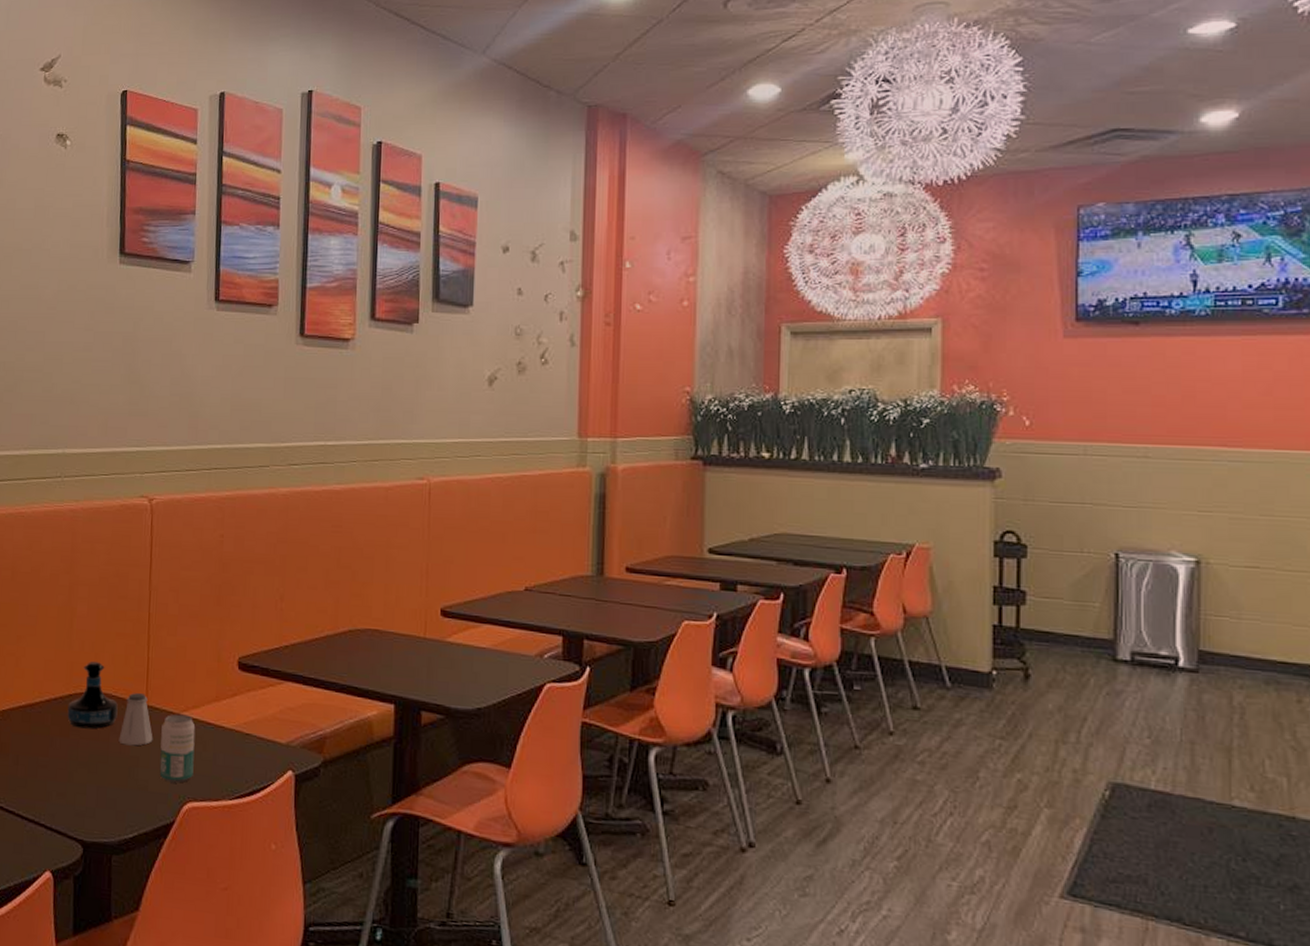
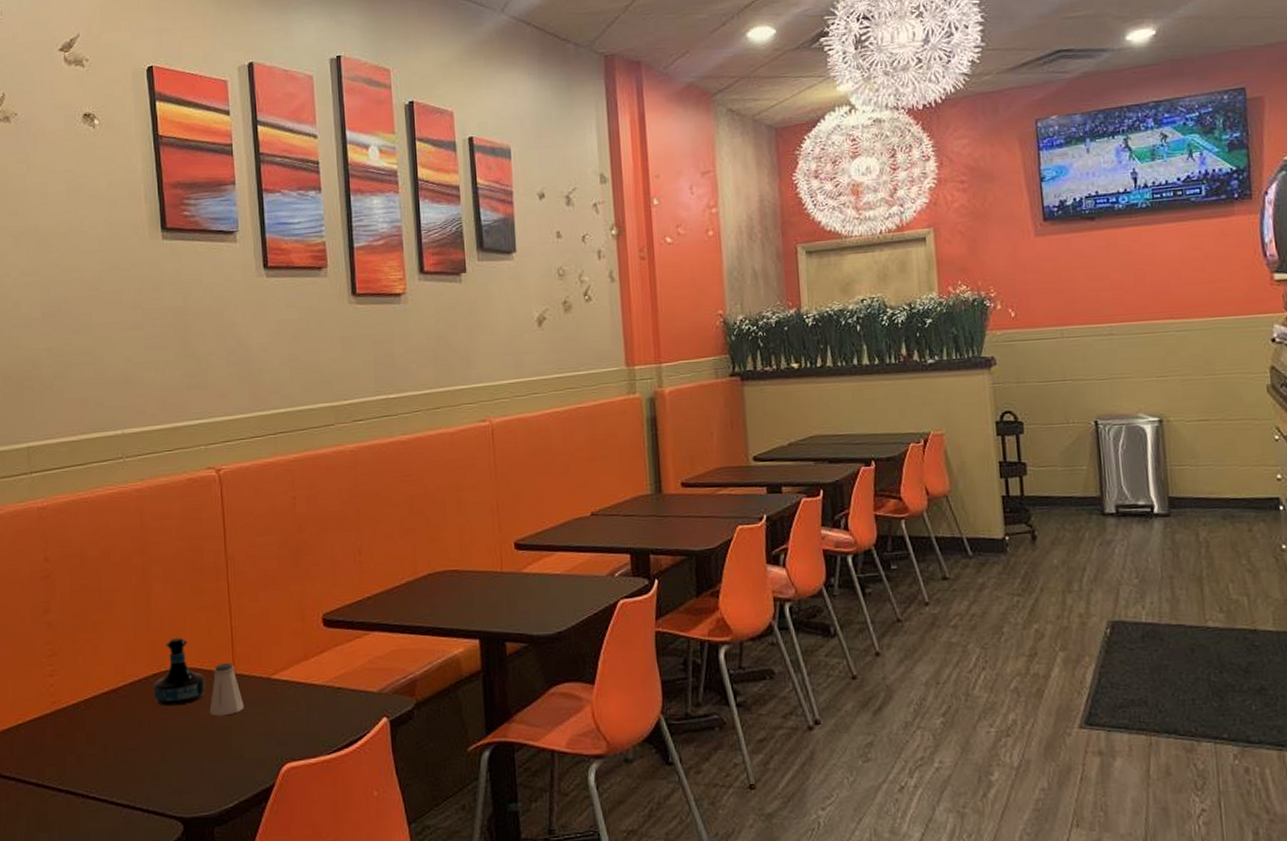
beverage can: present [159,714,196,783] -> none [252,677,289,746]

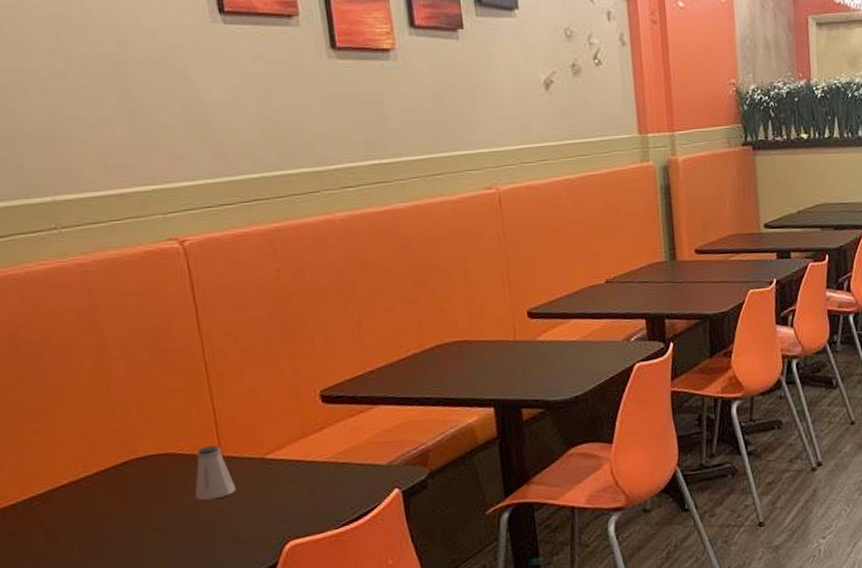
tequila bottle: present [153,637,206,706] -> none [123,422,189,495]

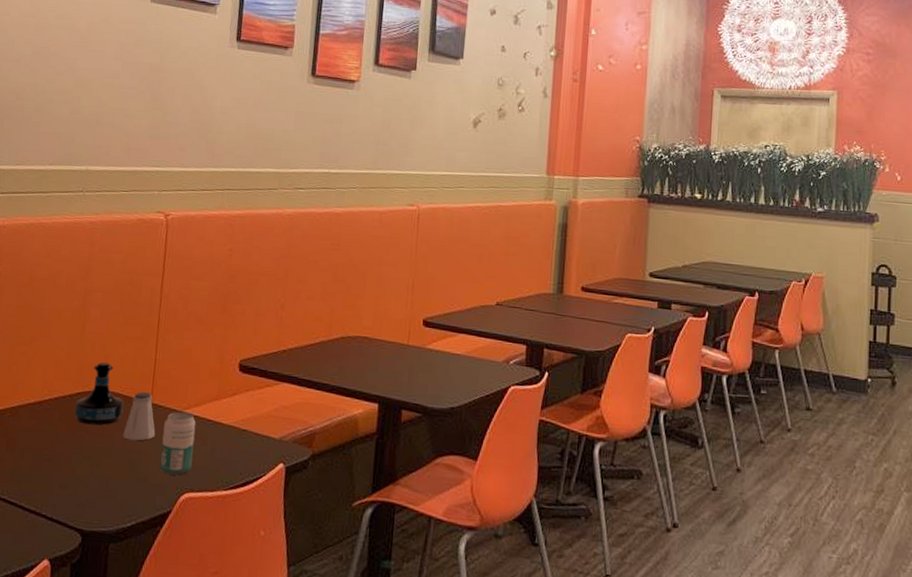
tequila bottle: none [123,422,189,495] -> present [74,361,124,425]
beverage can: none [244,457,290,527] -> present [159,411,196,475]

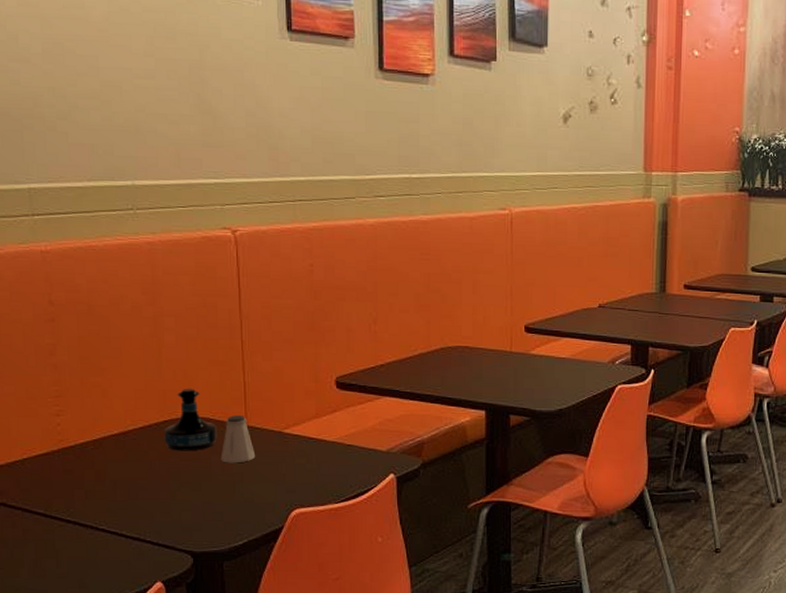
beverage can: present [159,411,196,475] -> none [264,432,299,493]

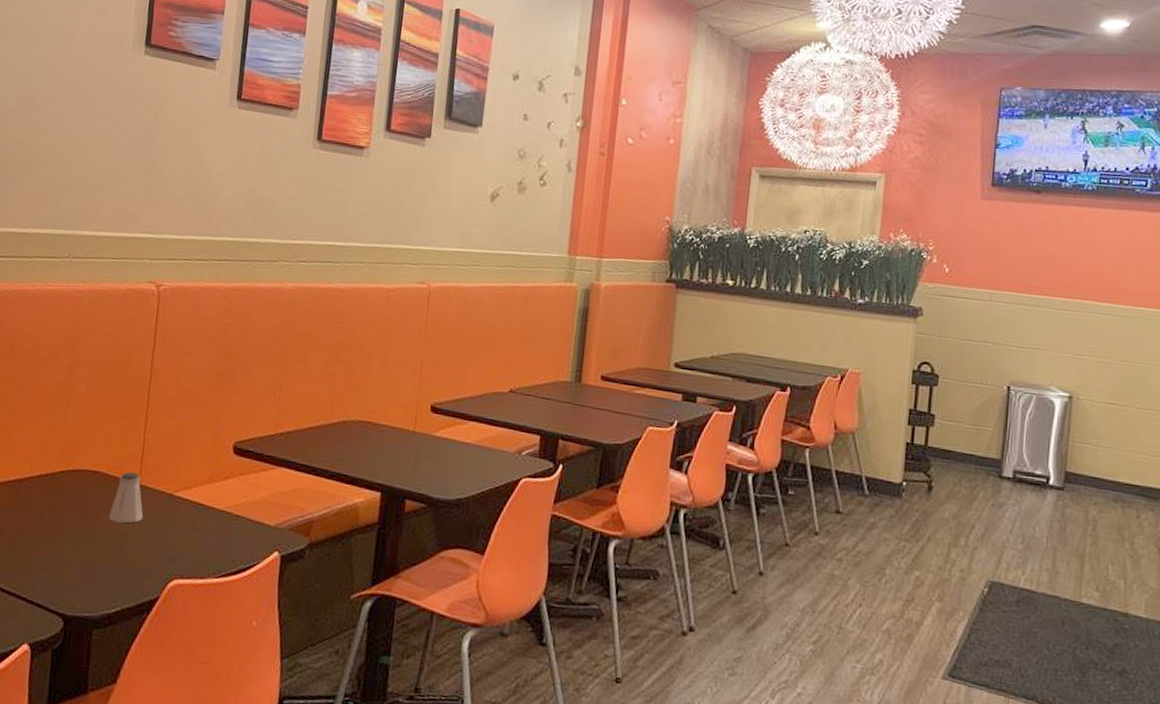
tequila bottle: present [164,388,217,451] -> none [57,439,110,506]

